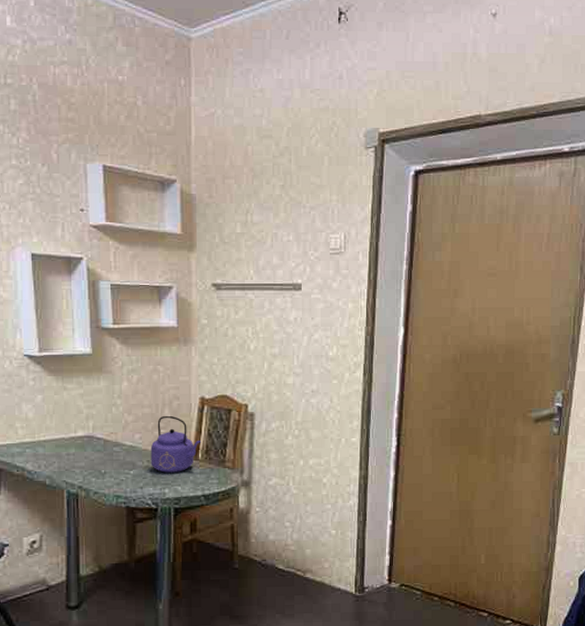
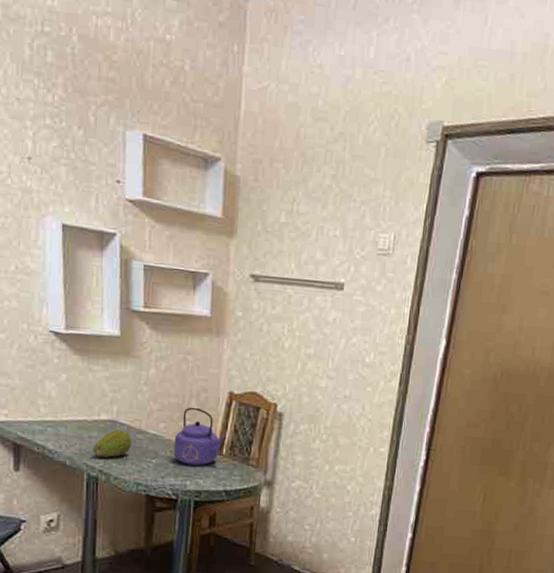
fruit: none [71,444,109,473] -> present [93,430,131,458]

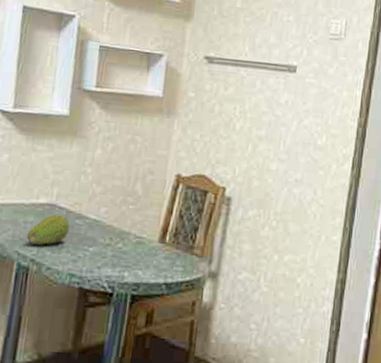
kettle: present [173,407,227,466] -> none [113,190,171,255]

